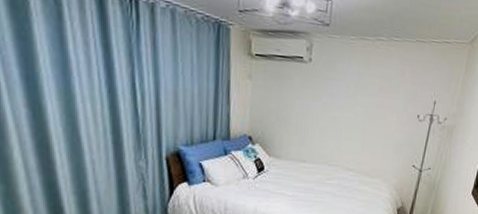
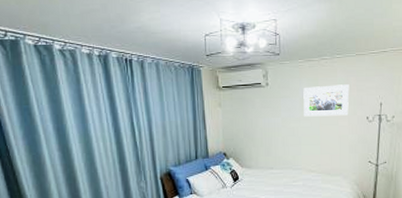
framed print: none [349,70,404,111] -> present [303,84,350,117]

